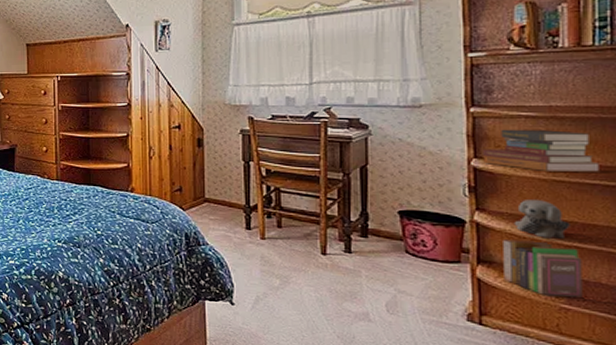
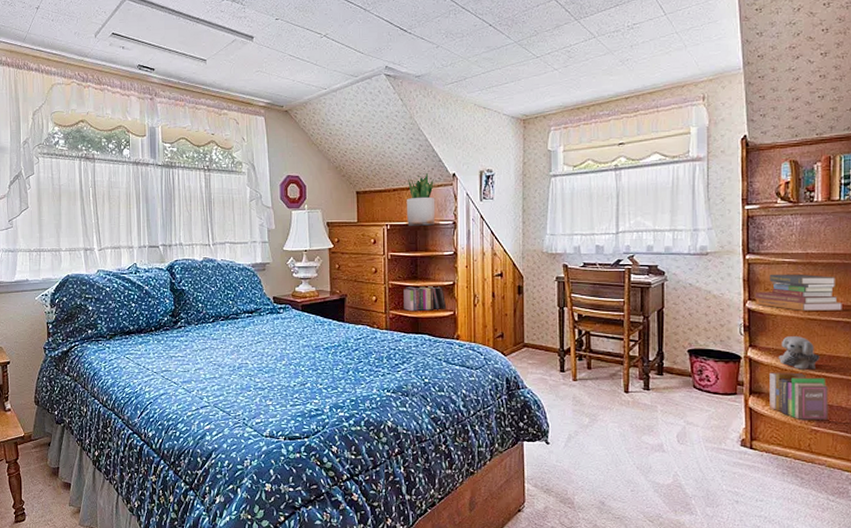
books: none [75,136,120,163] -> present [403,285,447,312]
planter: none [77,22,108,79] -> present [406,171,436,227]

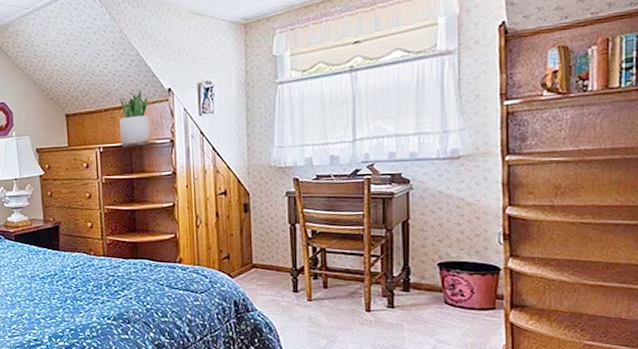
books: present [403,285,447,312] -> none [120,208,167,237]
books: present [756,273,842,311] -> none [517,173,622,215]
books: present [770,372,828,420] -> none [534,282,605,334]
plush toy: present [778,336,820,370] -> none [544,243,595,280]

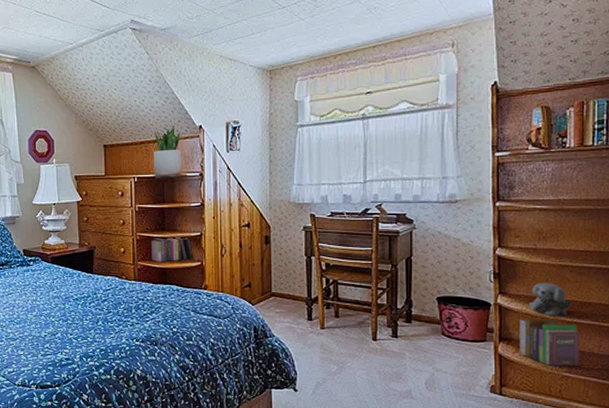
books: none [120,208,167,237] -> present [151,236,194,263]
books: none [534,282,605,334] -> present [520,319,580,366]
plush toy: none [544,243,595,280] -> present [528,283,571,316]

